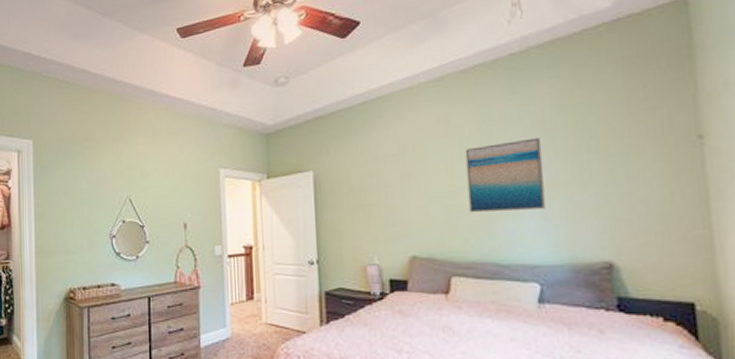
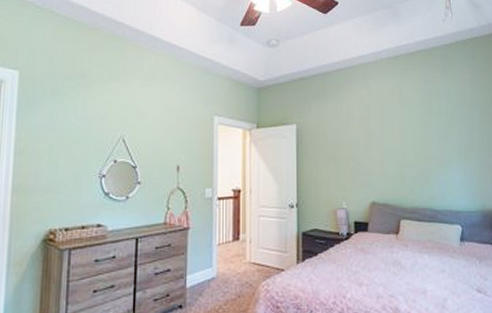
wall art: present [465,137,545,213] -> none [412,111,465,168]

